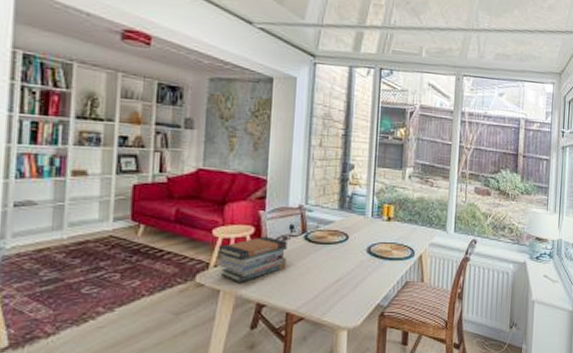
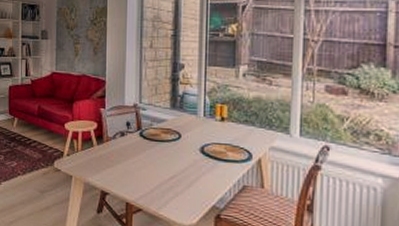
book stack: present [218,236,287,282] -> none [69,131,125,171]

